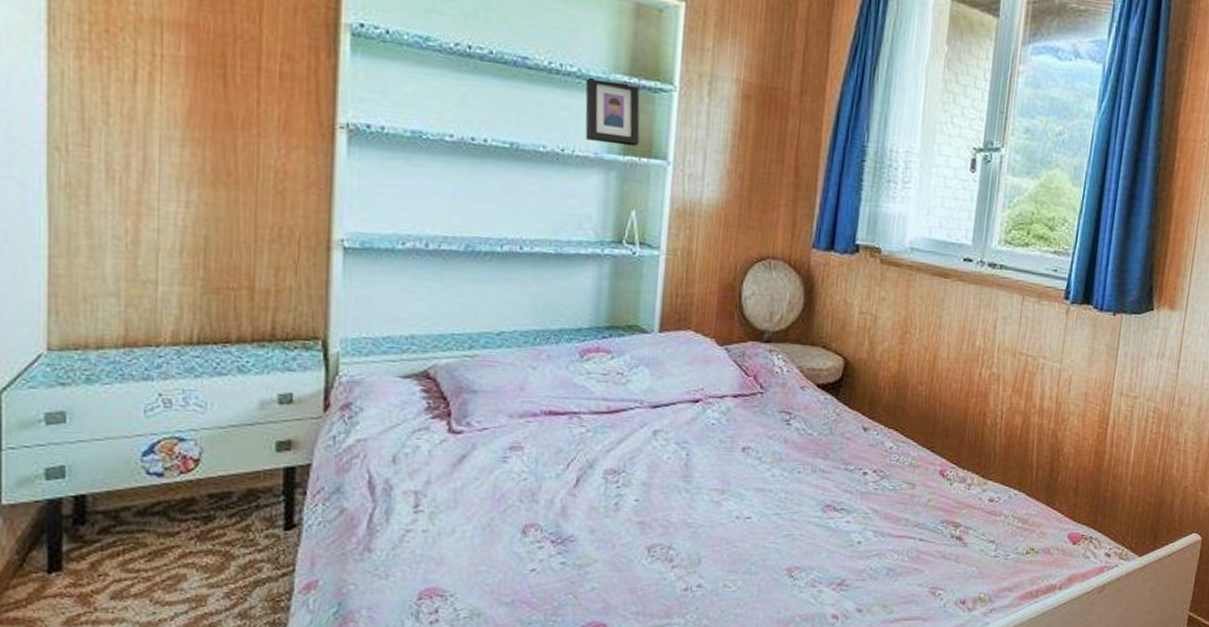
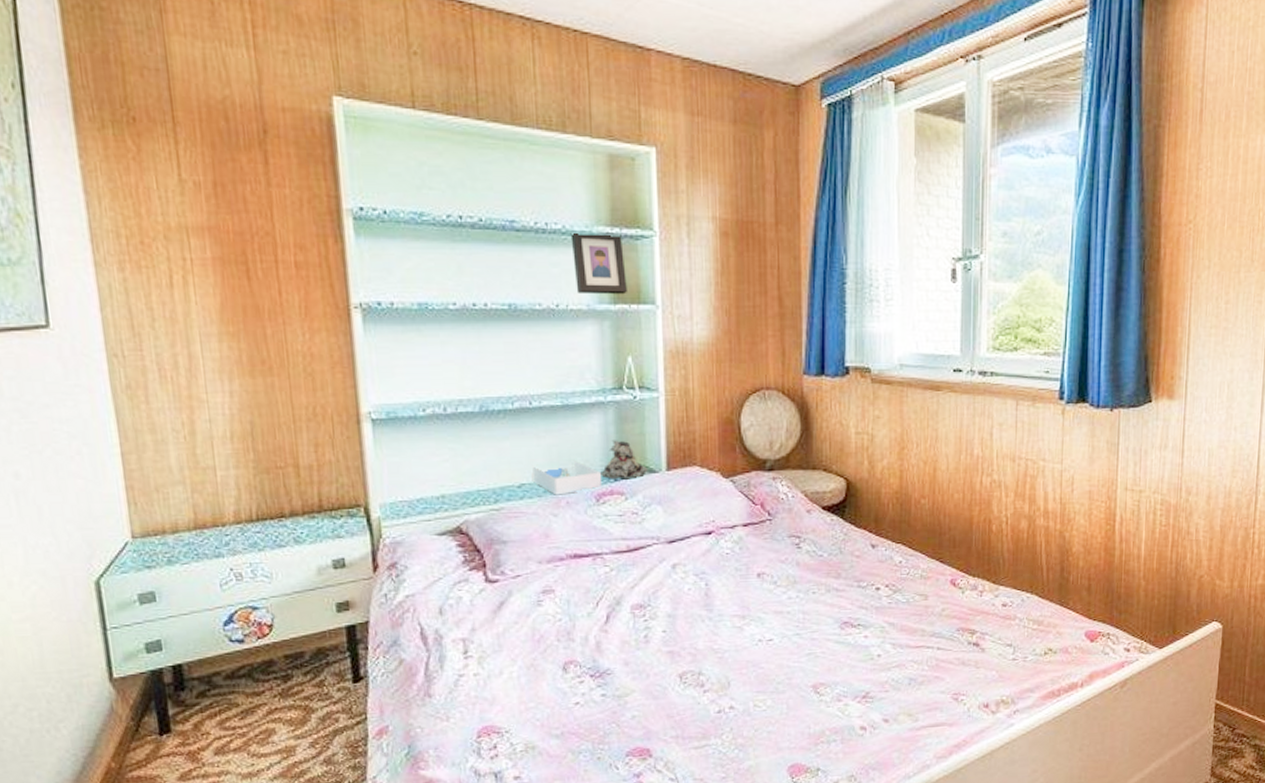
toy box: none [513,312,588,348] -> present [531,461,601,495]
doll: none [588,295,639,338] -> present [600,440,648,480]

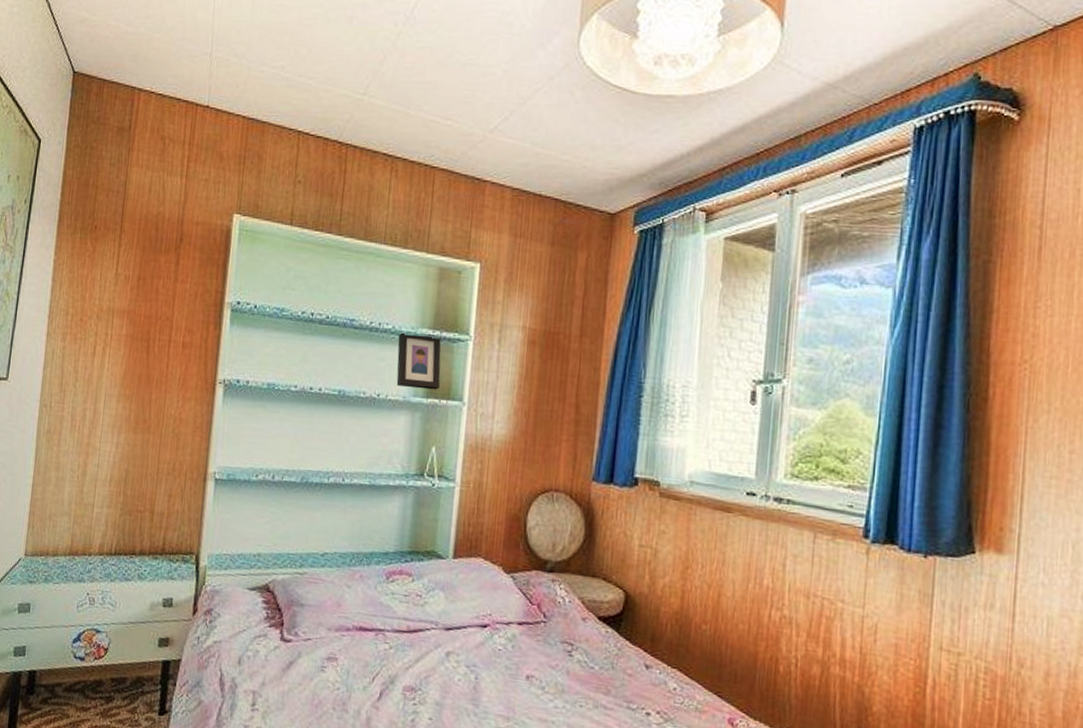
toy box: present [531,461,601,495] -> none [334,536,394,569]
doll: present [600,440,648,480] -> none [393,522,436,563]

